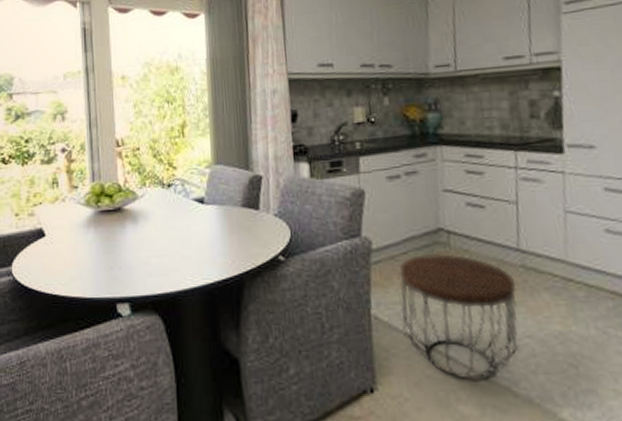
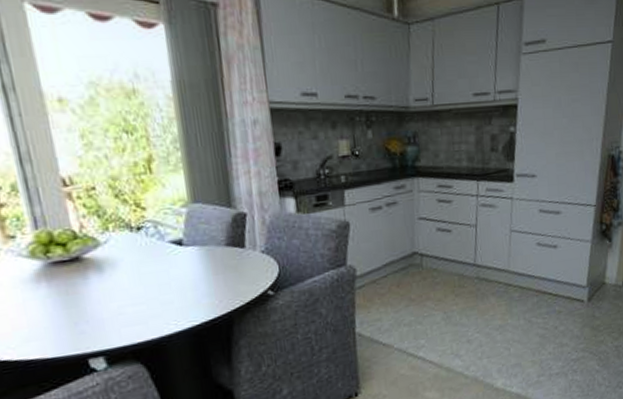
side table: present [399,253,519,380] -> none [380,273,472,373]

